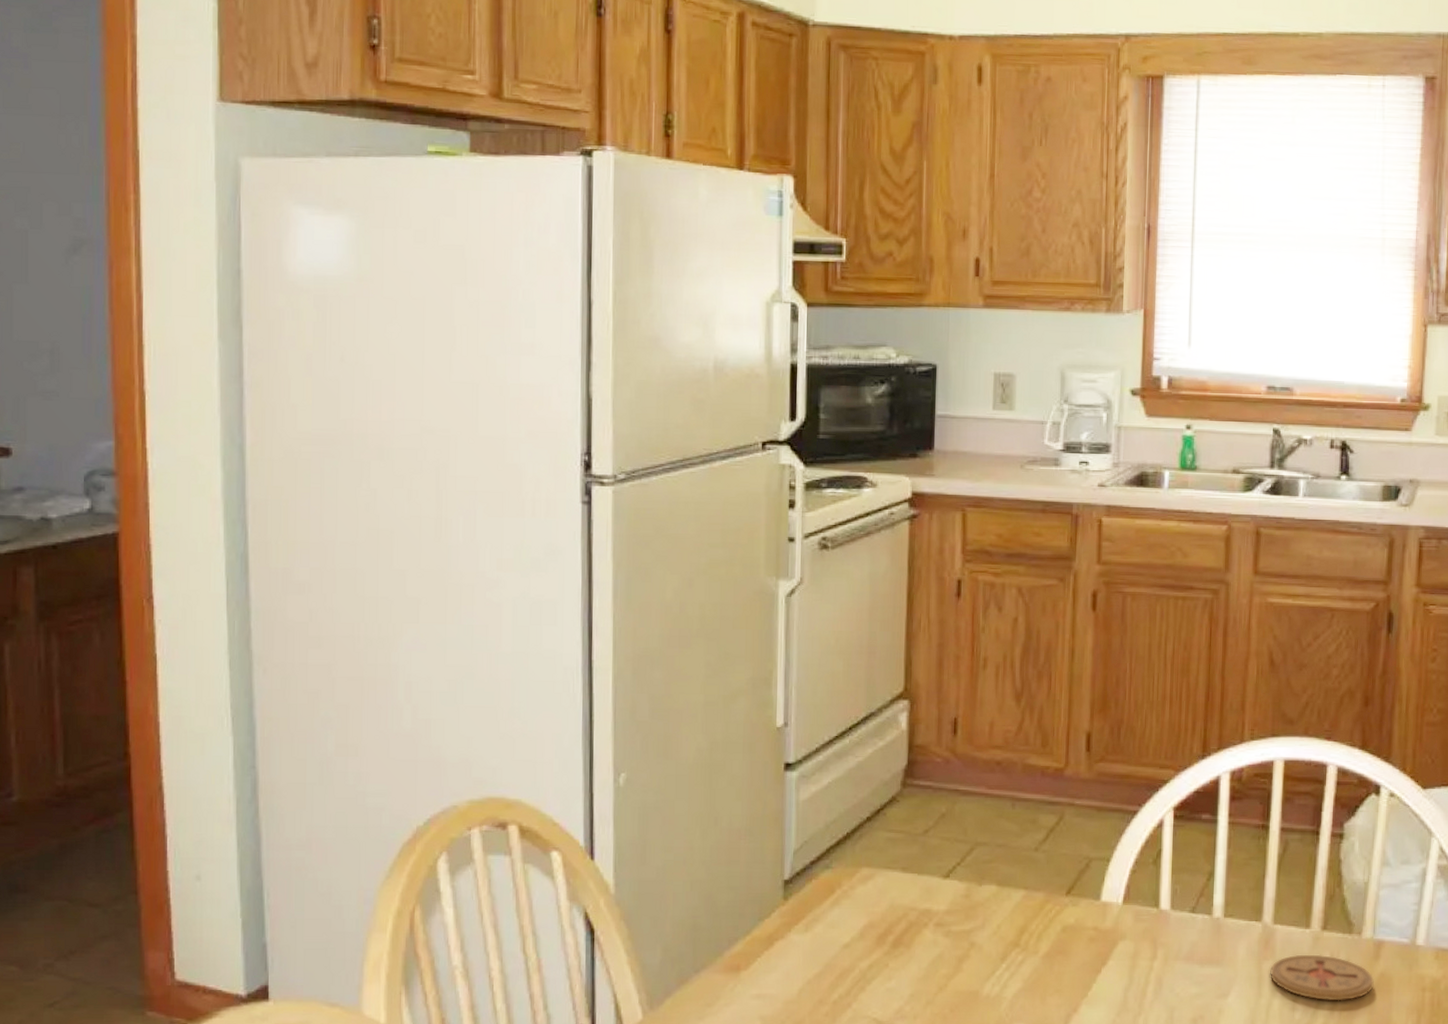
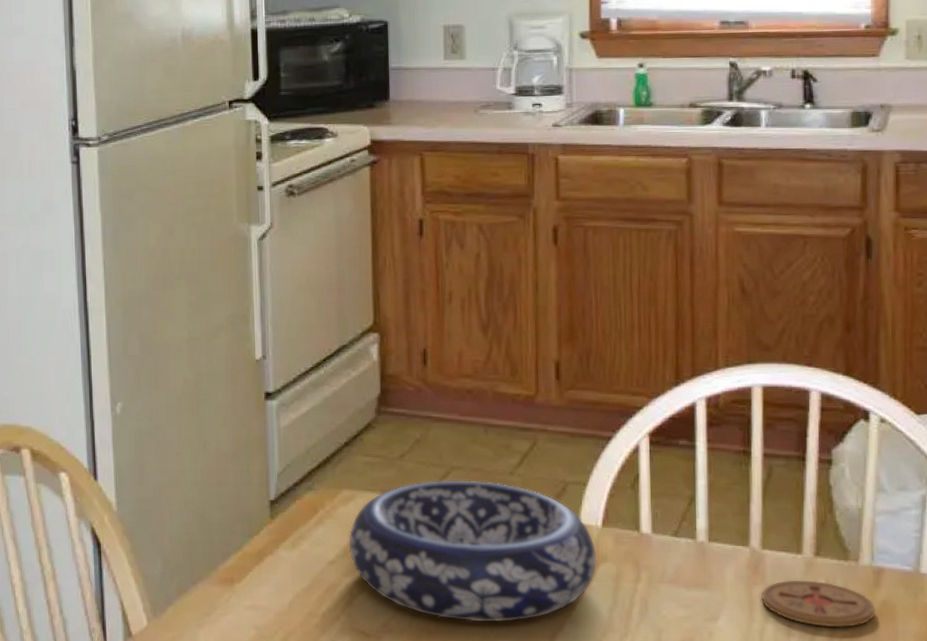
decorative bowl: none [865,856,1116,1006] -> present [348,480,598,623]

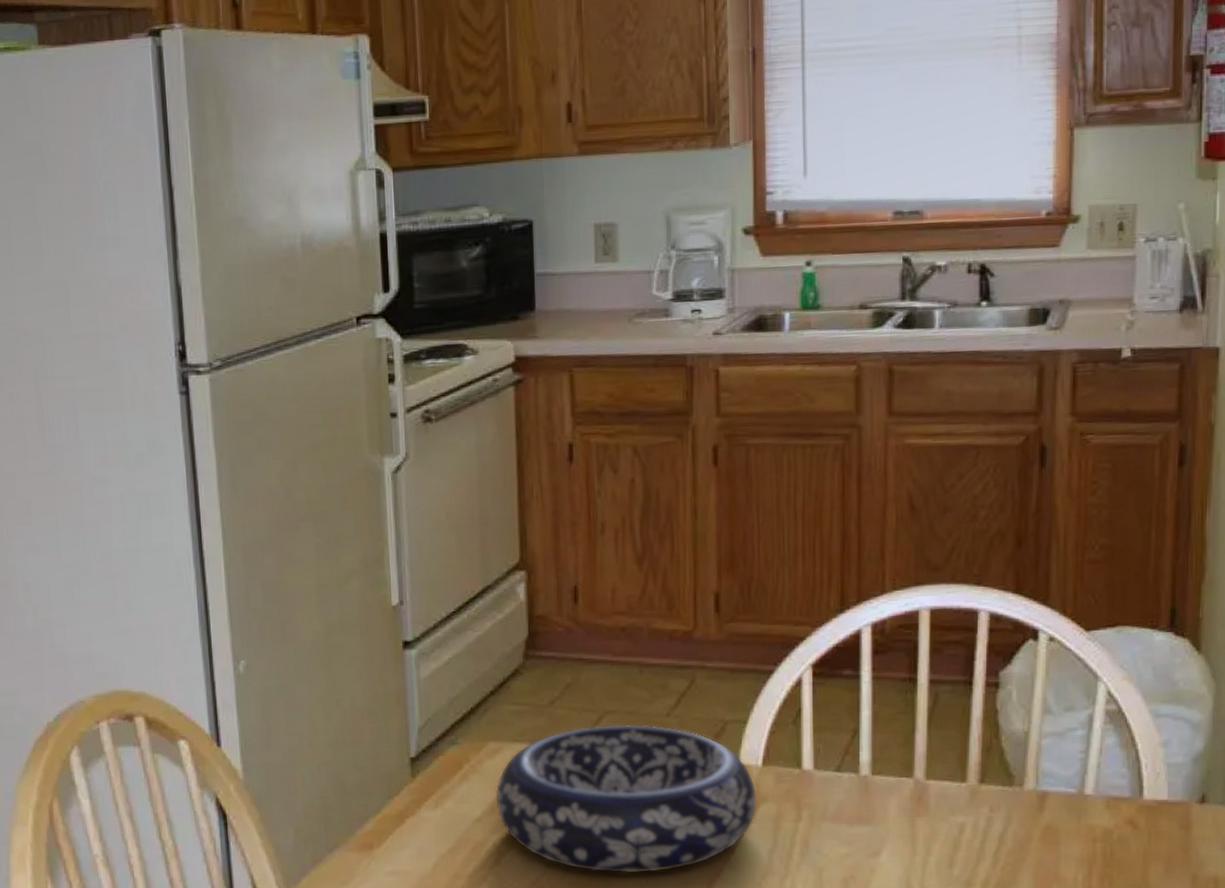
coaster: present [761,580,876,628] -> none [924,808,1039,856]

